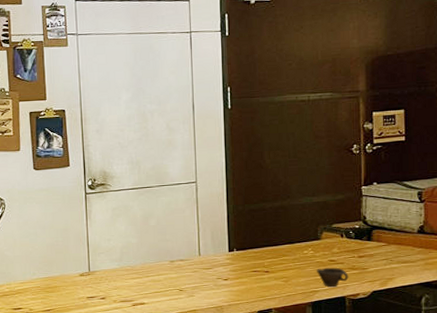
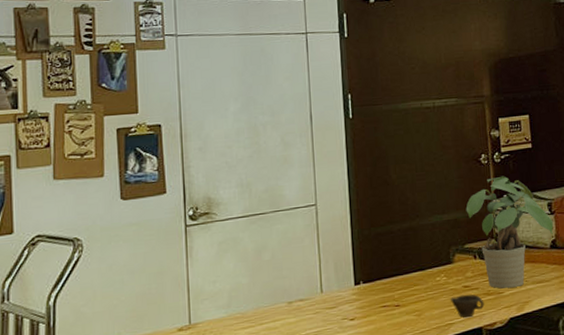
potted plant: none [335,165,422,265] -> present [466,176,553,289]

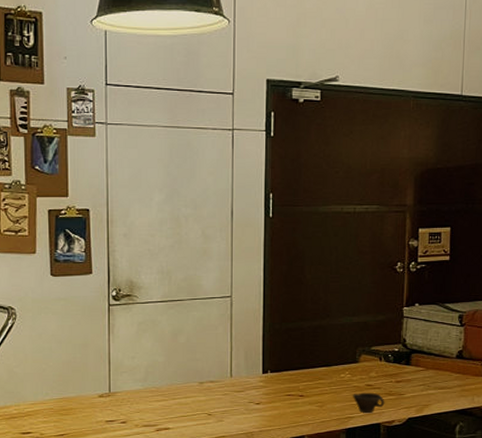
potted plant: present [466,176,553,289] -> none [376,285,462,391]

